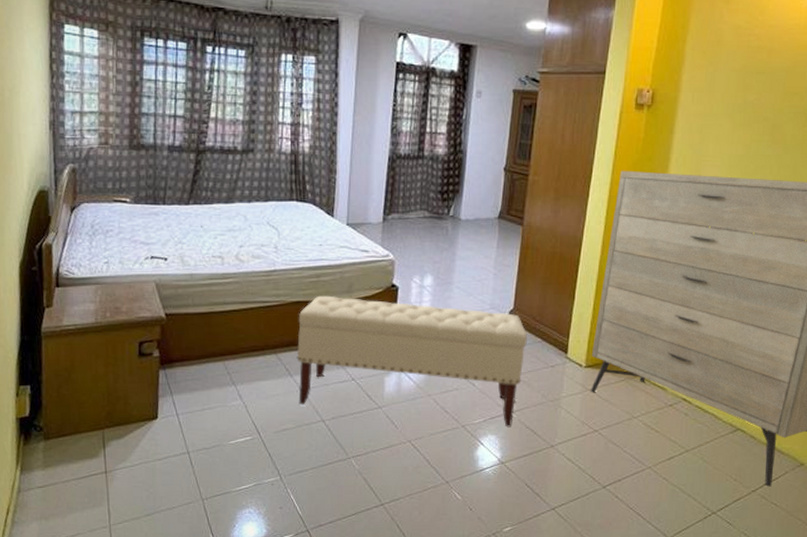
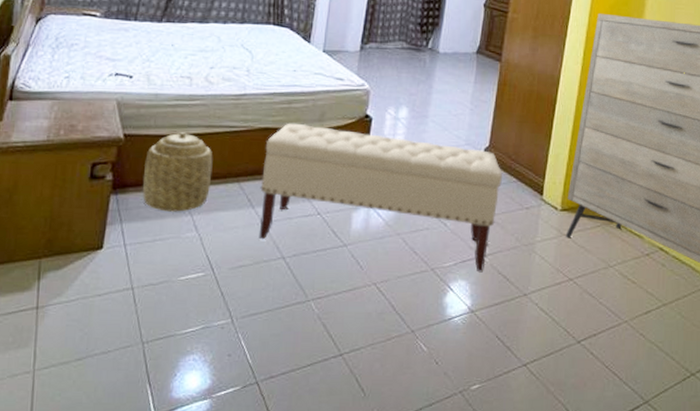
basket: none [187,309,251,383] -> present [142,132,213,212]

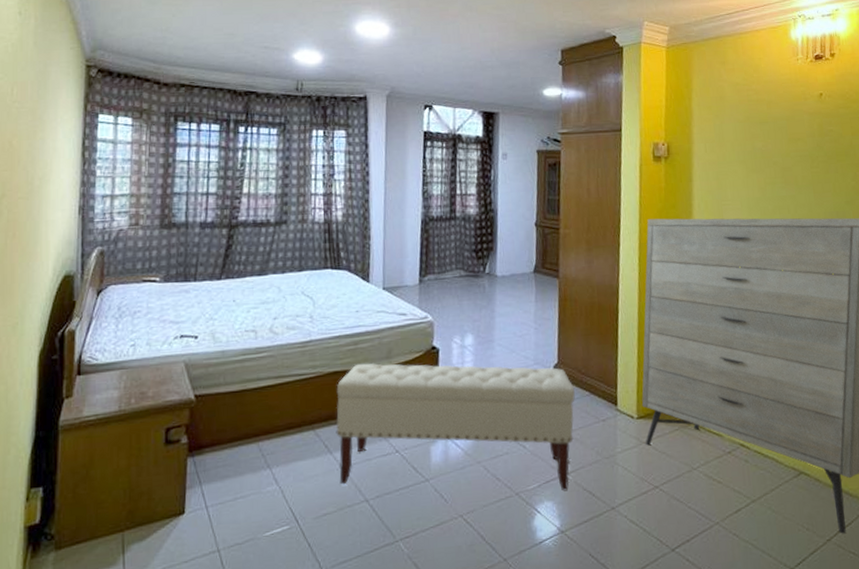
basket: present [142,132,213,212] -> none [218,386,287,468]

